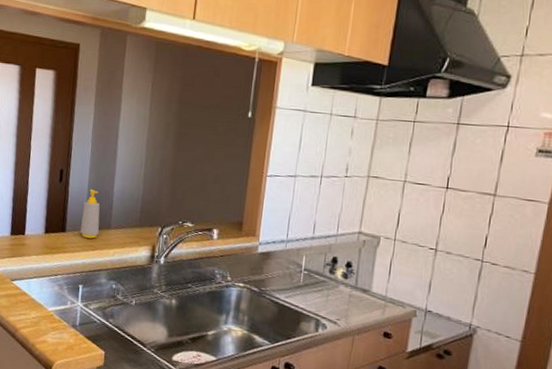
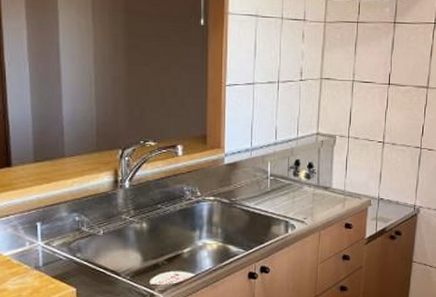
soap bottle: present [80,189,100,239] -> none [29,115,52,170]

